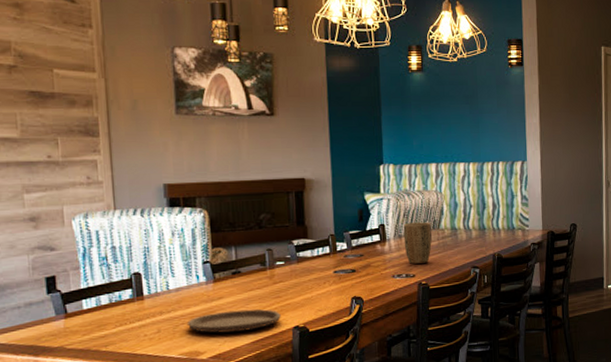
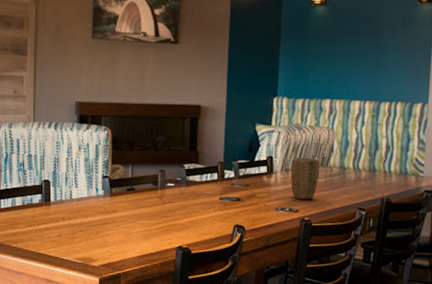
plate: present [186,308,281,334] -> none [84,224,167,245]

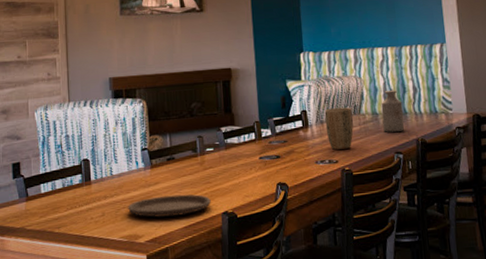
plate: none [84,224,167,245] -> present [127,194,211,218]
bottle: none [349,146,373,189] -> present [381,90,405,133]

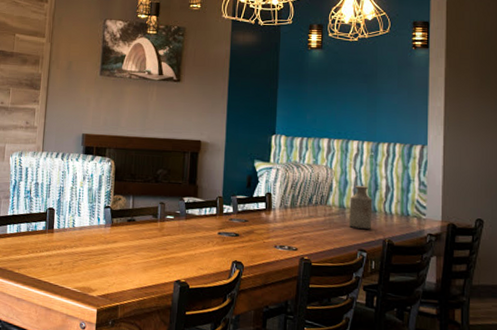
plate: present [127,194,211,218] -> none [84,254,165,277]
plant pot: present [325,107,354,150] -> none [289,195,318,238]

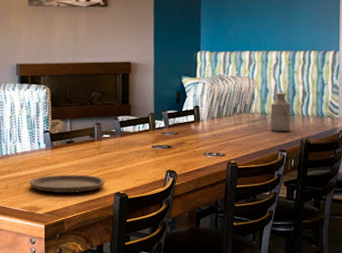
plate: none [84,254,165,277] -> present [29,174,105,193]

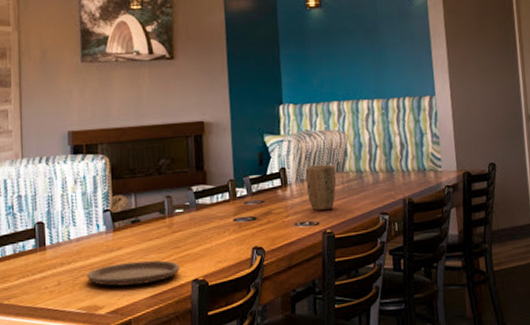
plant pot: none [216,106,242,144] -> present [305,164,336,211]
bottle: present [270,93,291,132] -> none [366,146,391,192]

